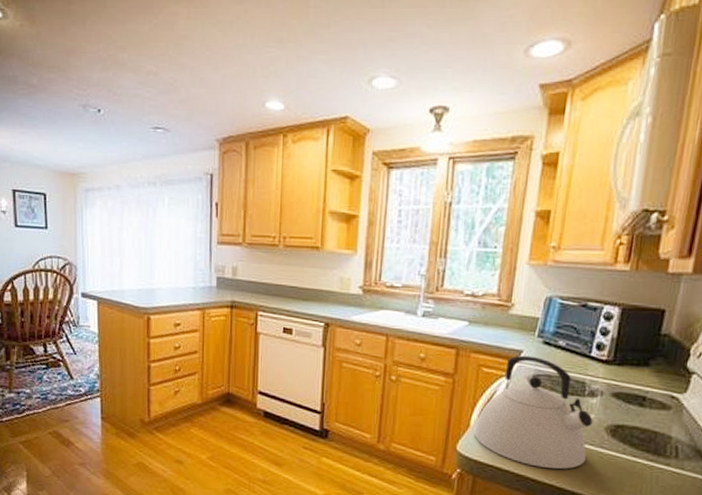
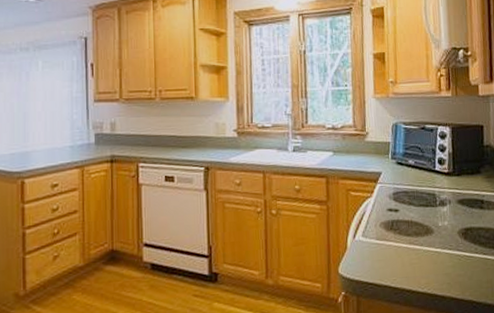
kettle: present [474,355,593,469] -> none [351,176,448,278]

